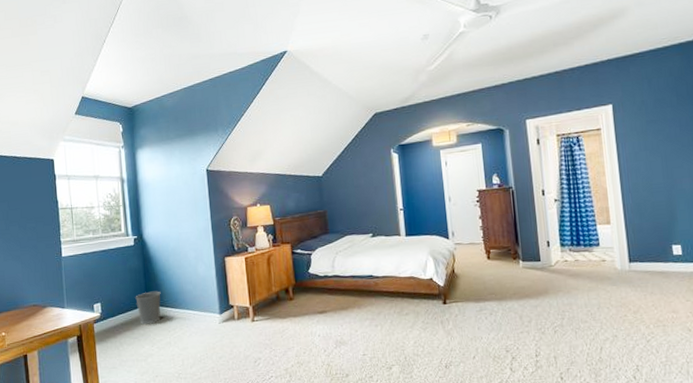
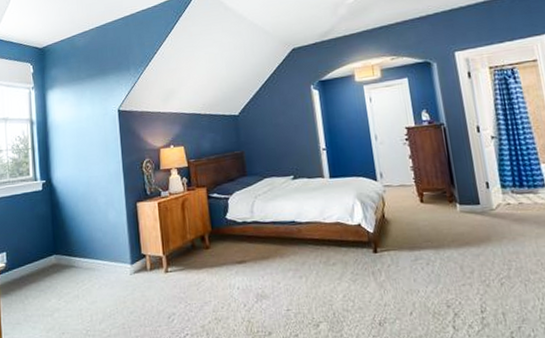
wastebasket: present [135,291,161,325] -> none [42,239,69,276]

